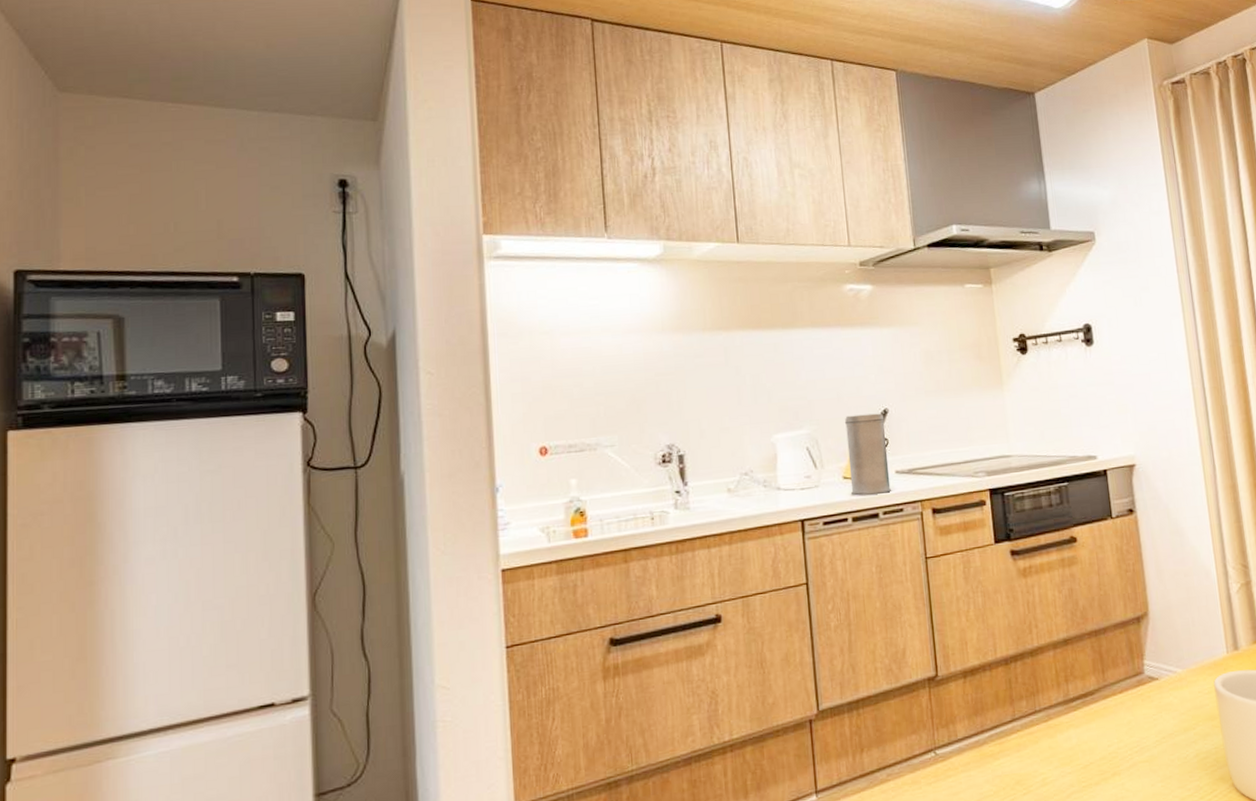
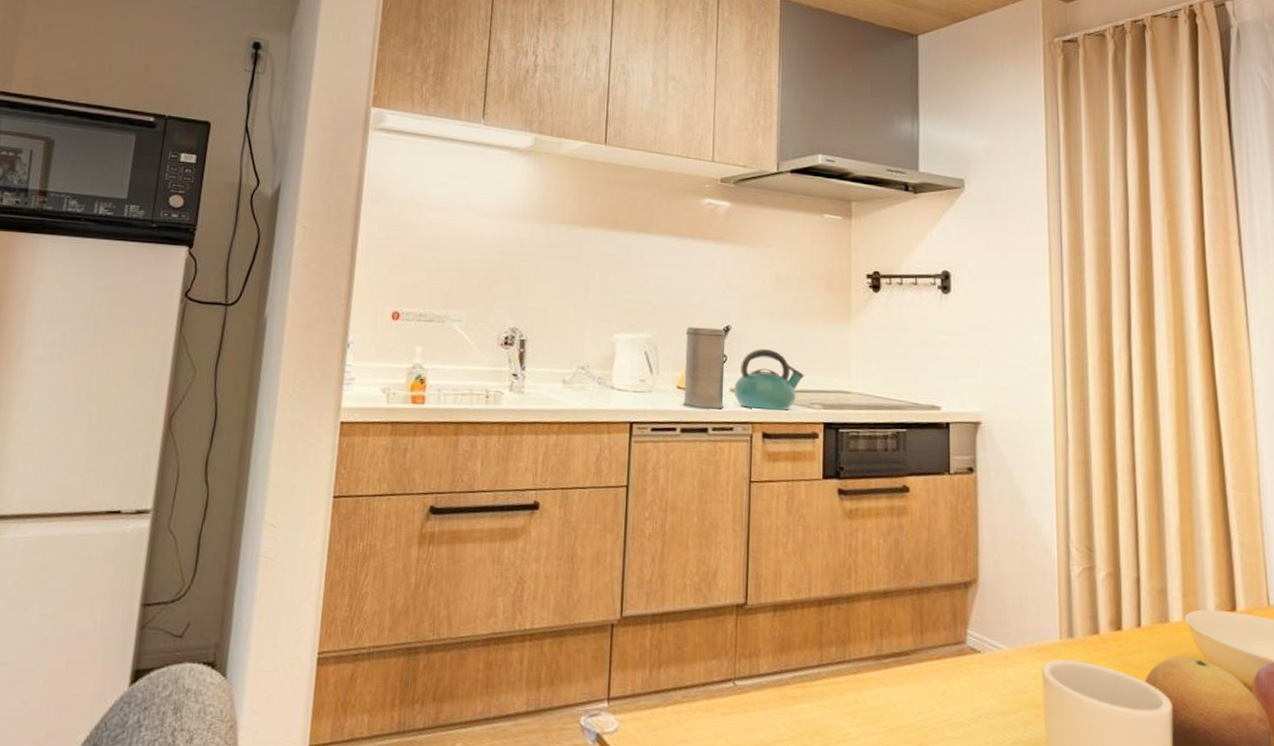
kettle: none [899,426,965,487] -> present [734,349,804,412]

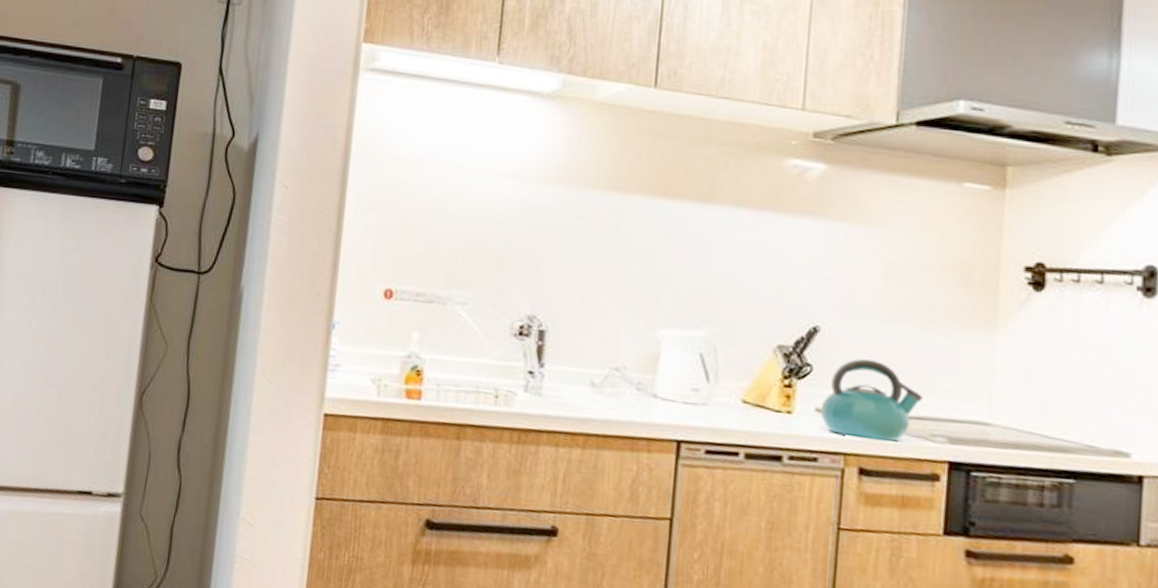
canister: present [683,326,726,410] -> none [750,324,813,434]

